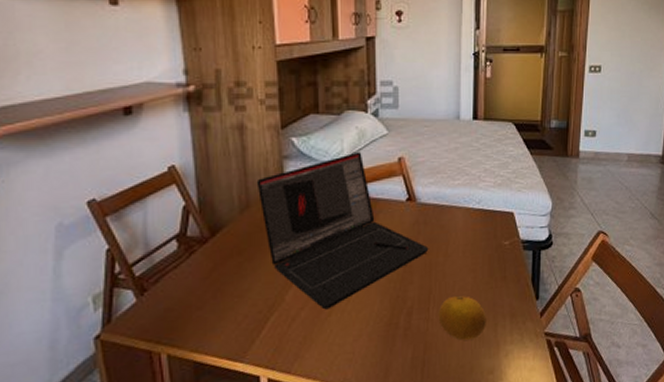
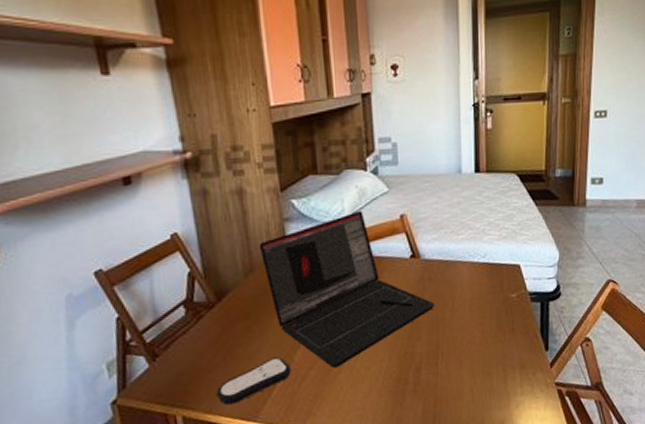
remote control: none [203,296,282,344] -> present [216,357,291,405]
fruit: present [438,295,486,341] -> none [447,349,496,393]

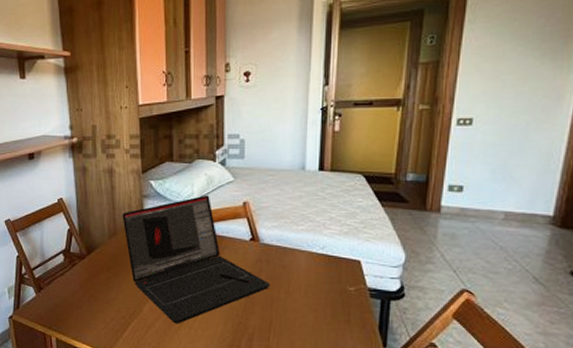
remote control: present [216,357,291,405] -> none [81,306,140,337]

